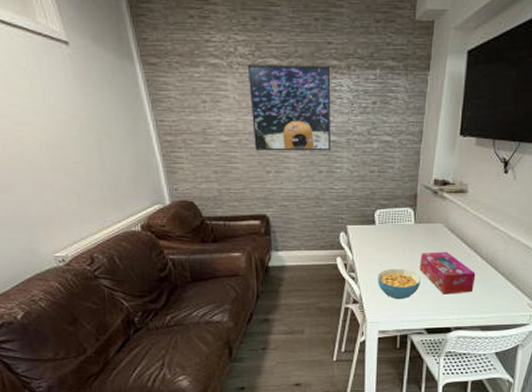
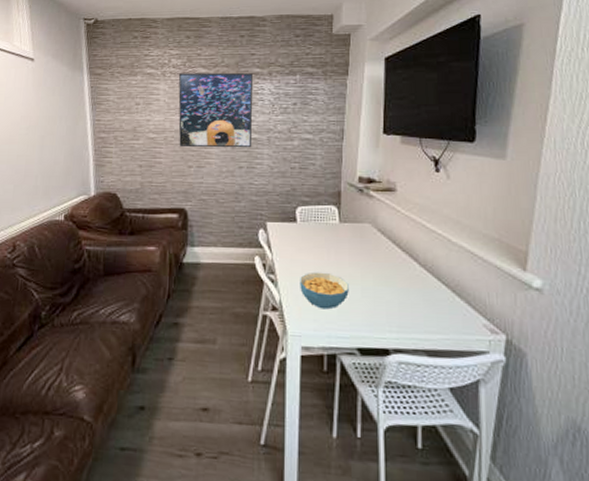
tissue box: present [419,251,476,294] -> none [347,255,414,307]

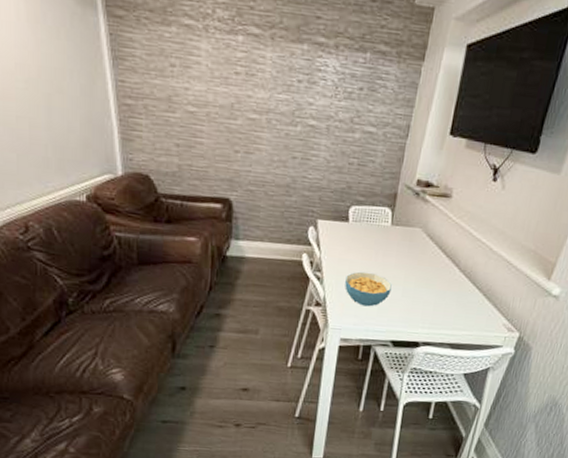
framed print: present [178,72,252,148] -> none [224,30,316,137]

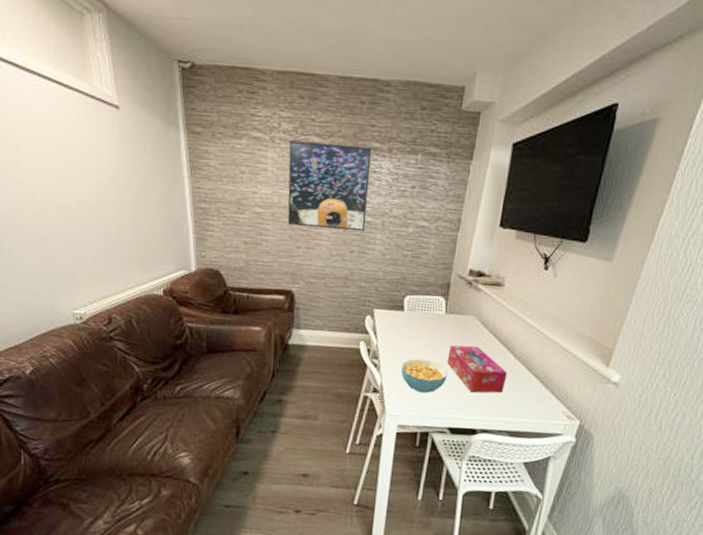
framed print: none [224,30,316,137] -> present [287,140,371,232]
tissue box: none [391,258,452,307] -> present [447,345,508,393]

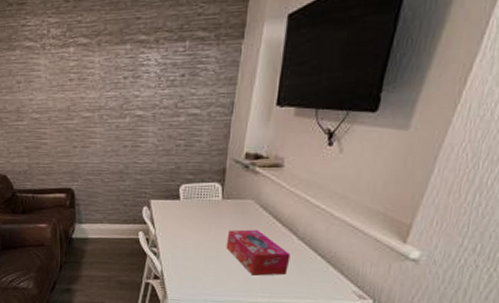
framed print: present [287,140,371,232] -> none [58,41,138,127]
cereal bowl: present [401,359,447,394] -> none [180,245,227,278]

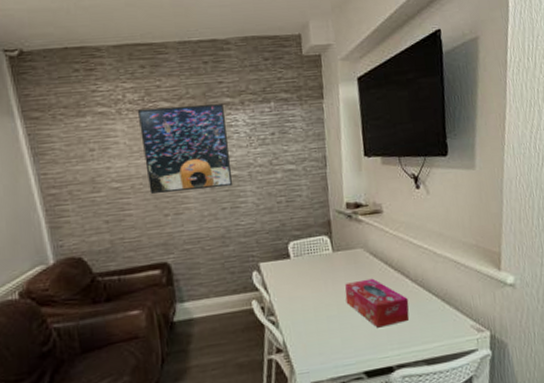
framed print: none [58,41,138,127] -> present [137,104,232,195]

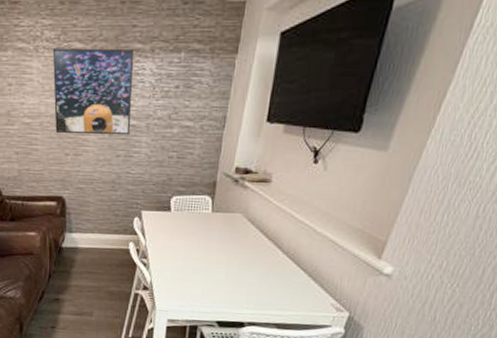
tissue box: present [345,278,409,328] -> none [214,242,275,288]

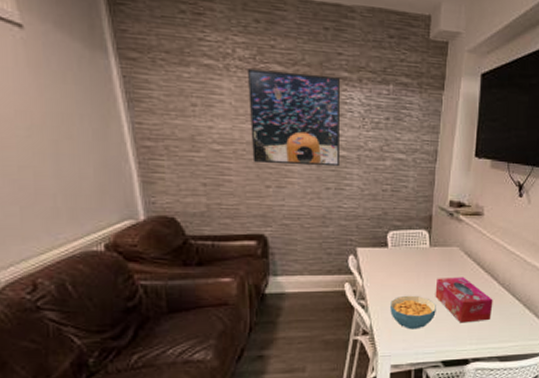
cereal bowl: none [170,257,215,290] -> present [390,295,436,330]
tissue box: none [214,242,275,288] -> present [435,277,493,323]

